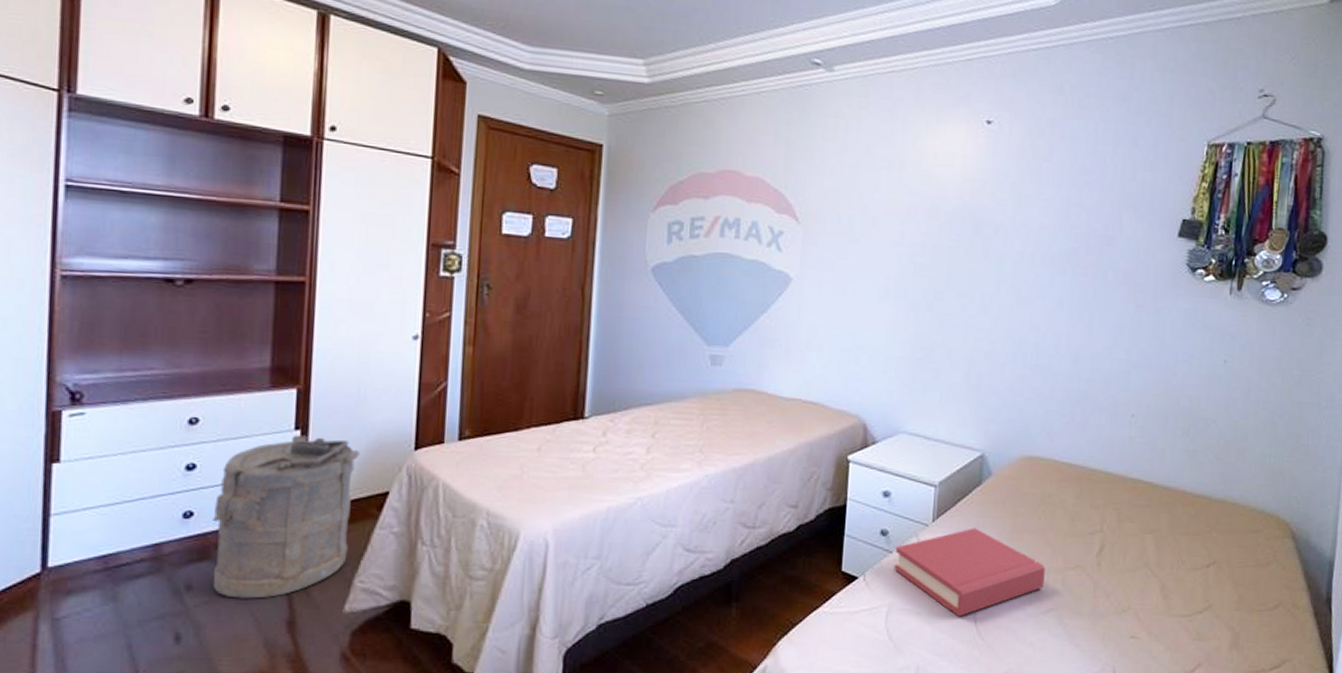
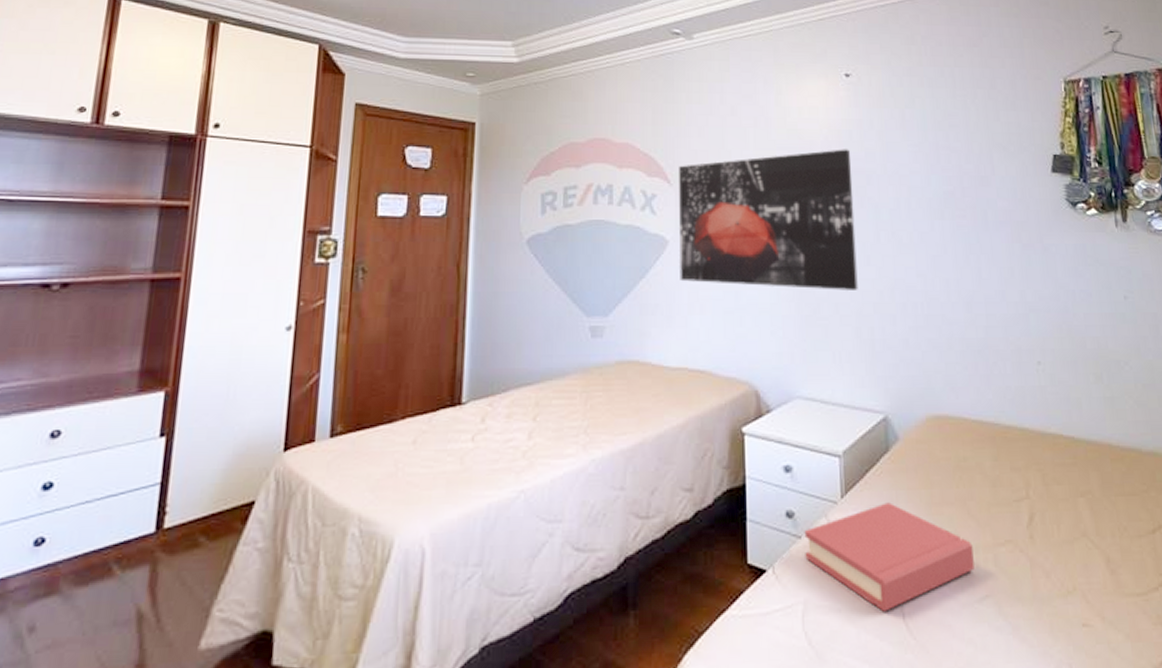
laundry hamper: present [212,434,360,599] -> none [59,442,227,640]
wall art: none [800,198,982,338] -> present [679,149,858,290]

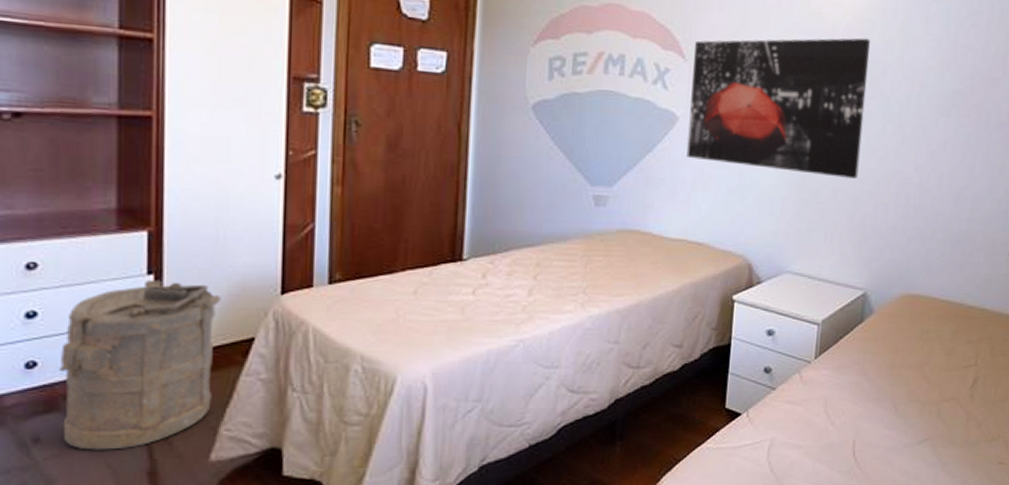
laundry hamper: none [59,442,227,640] -> present [59,279,221,450]
hardback book: present [804,502,975,612] -> none [776,364,922,449]

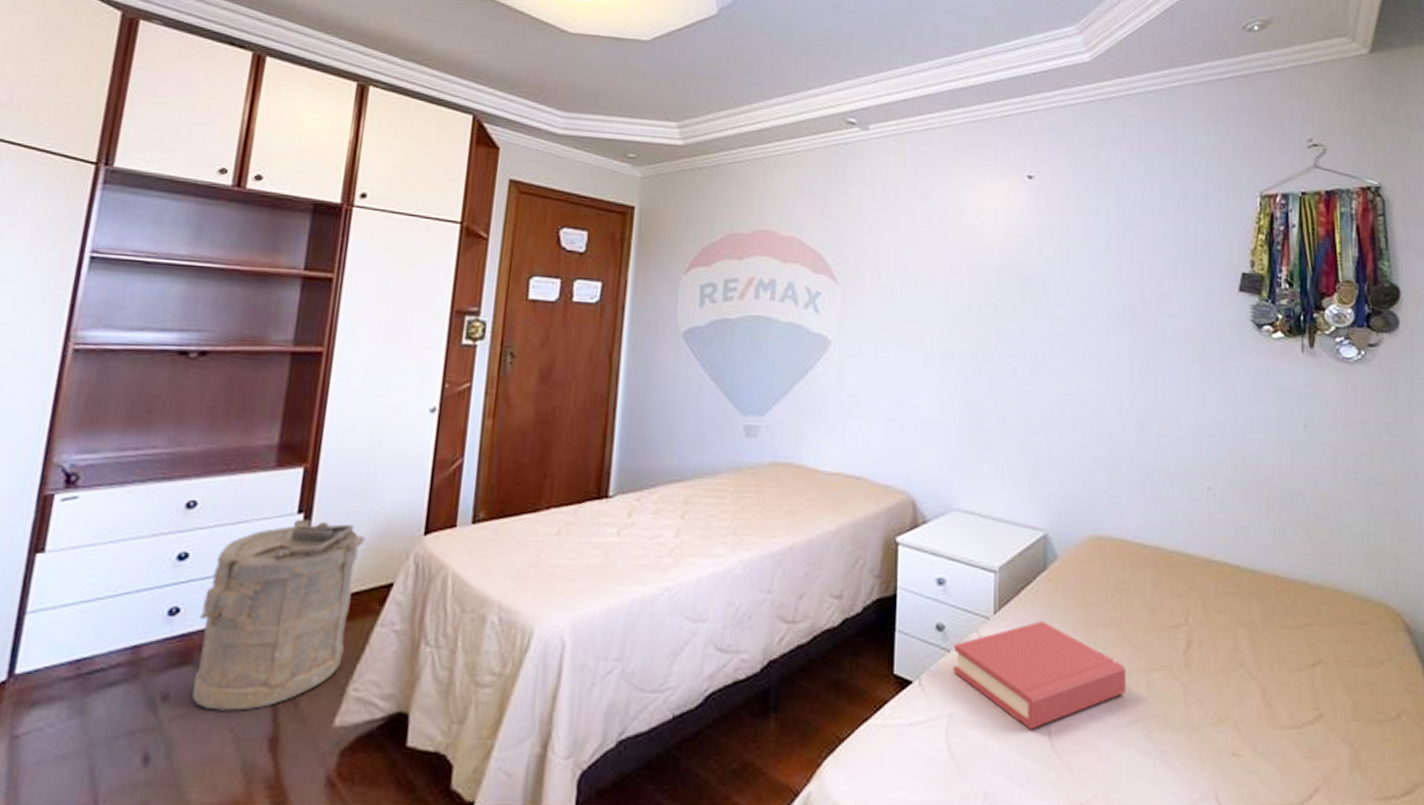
wall art: present [686,38,870,179] -> none [841,255,1028,403]
hardback book: none [776,364,922,449] -> present [953,621,1126,730]

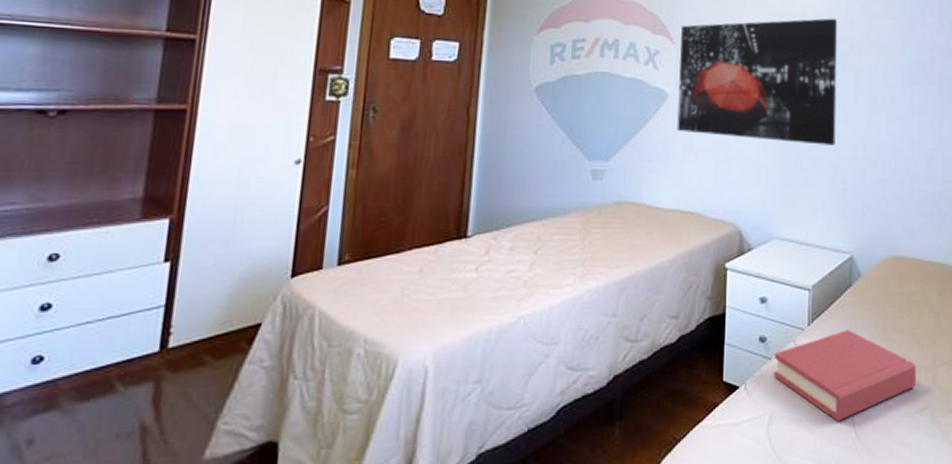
laundry hamper: present [192,518,366,711] -> none [59,267,233,451]
wall art: none [841,255,1028,403] -> present [677,18,838,145]

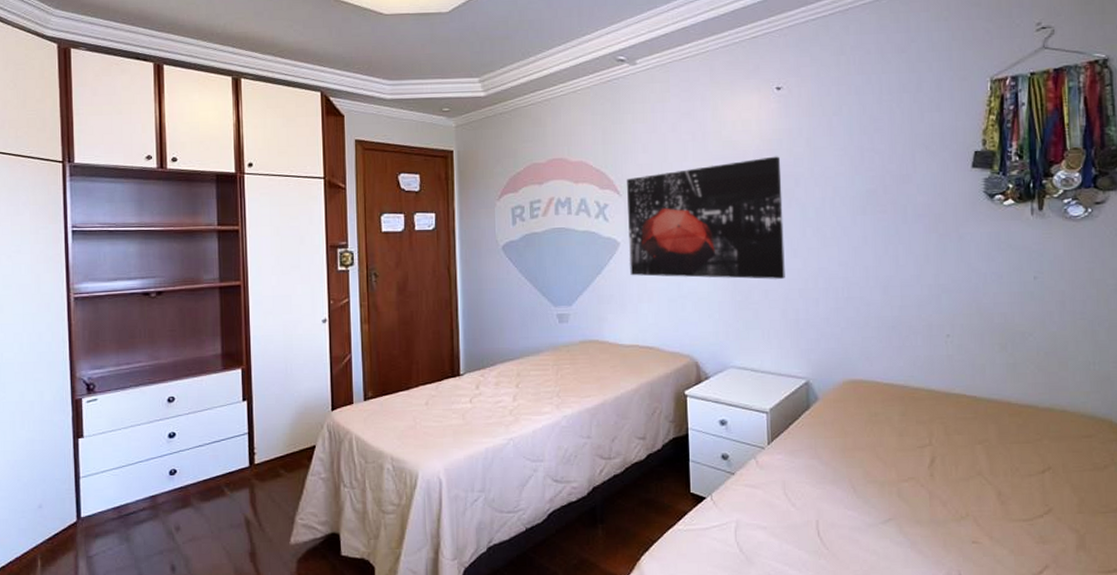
hardback book: present [773,330,916,421] -> none [737,448,880,529]

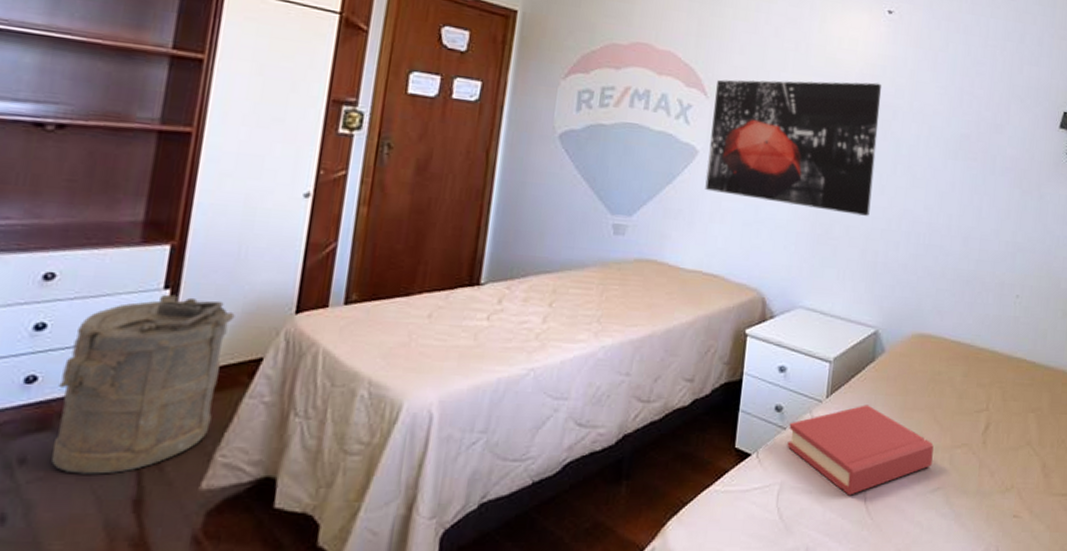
laundry hamper: none [190,404,292,536] -> present [52,294,235,475]
hardback book: none [737,448,880,529] -> present [787,405,934,495]

